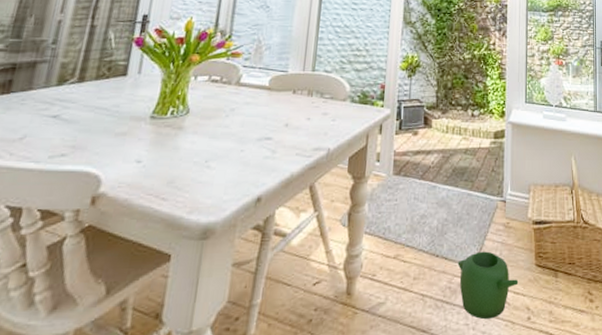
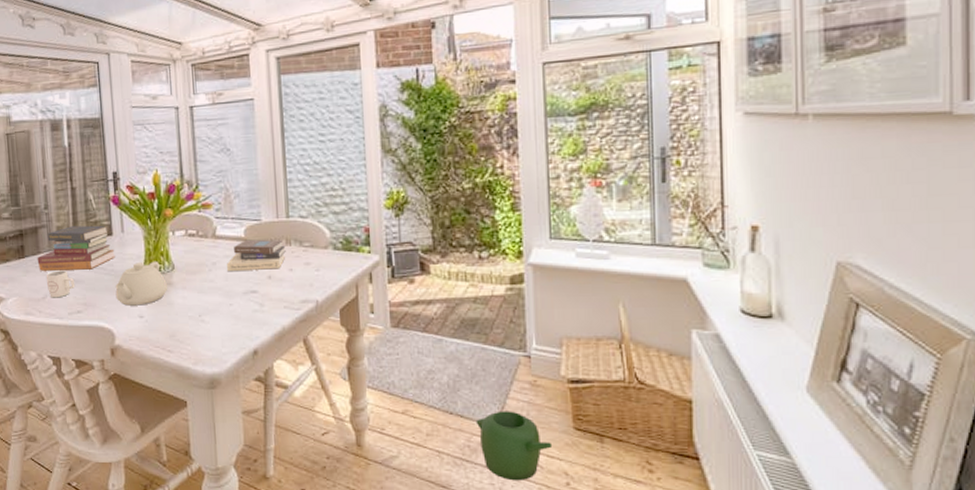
books: none [25,63,125,110] -> present [37,225,115,271]
mug: none [29,109,68,139] -> present [46,270,76,298]
teapot: none [113,104,178,150] -> present [115,261,168,306]
books: none [245,88,307,119] -> present [227,239,286,272]

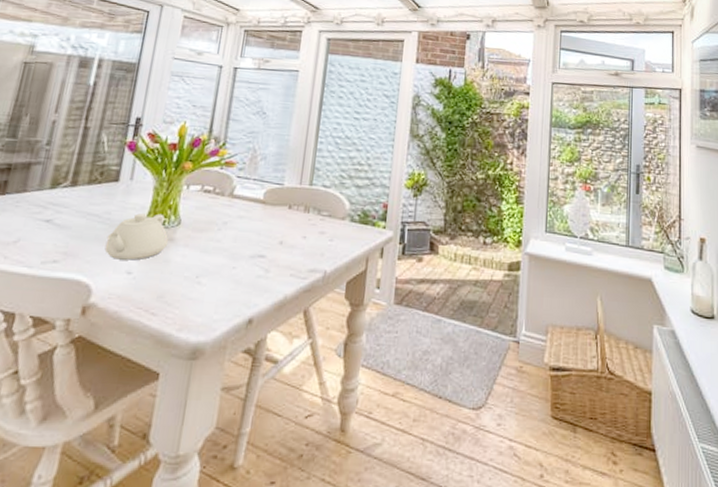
books: present [37,225,115,271] -> none [19,166,117,216]
mug: present [46,270,76,298] -> none [23,212,60,244]
books: present [227,239,286,272] -> none [238,202,304,236]
watering can: present [475,411,553,480] -> none [462,396,531,472]

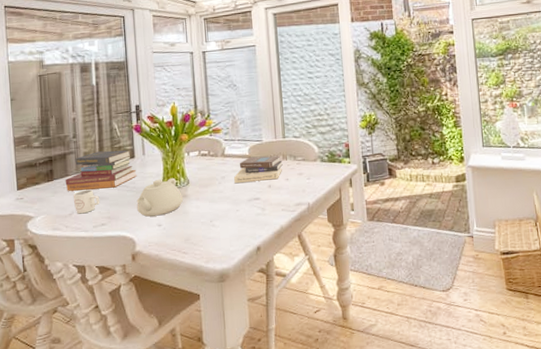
books: none [19,166,117,216] -> present [65,150,137,191]
mug: none [23,212,60,244] -> present [73,189,100,214]
books: none [238,202,304,236] -> present [234,156,283,184]

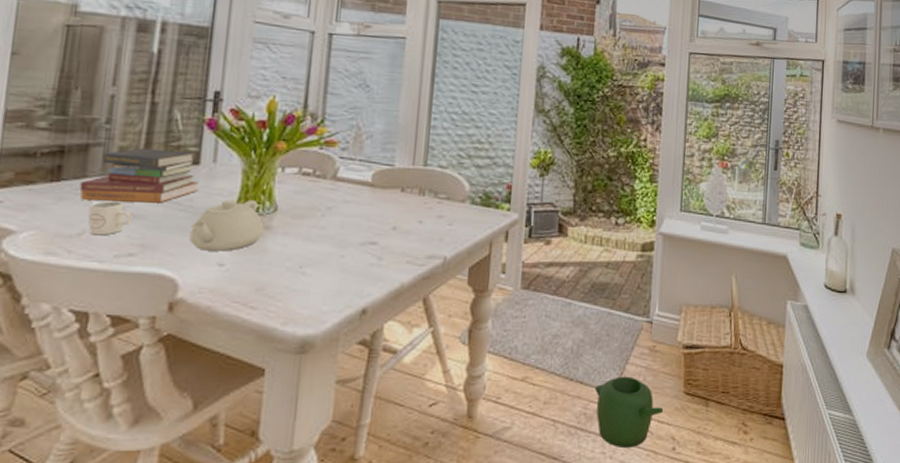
books: present [234,156,283,184] -> none [345,185,418,220]
watering can: none [435,280,492,335] -> present [594,376,664,447]

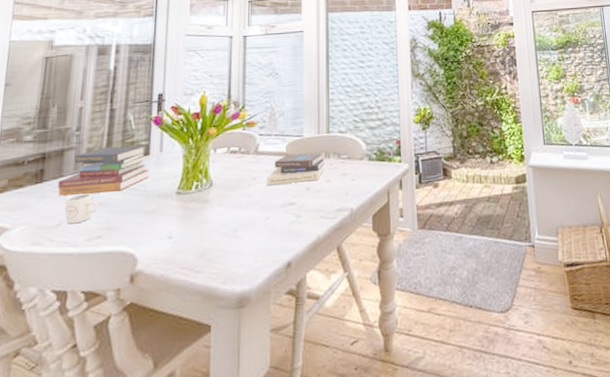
teapot: present [189,199,265,251] -> none [144,178,204,227]
books: none [345,185,418,220] -> present [267,153,325,186]
watering can: present [594,376,664,447] -> none [492,298,556,366]

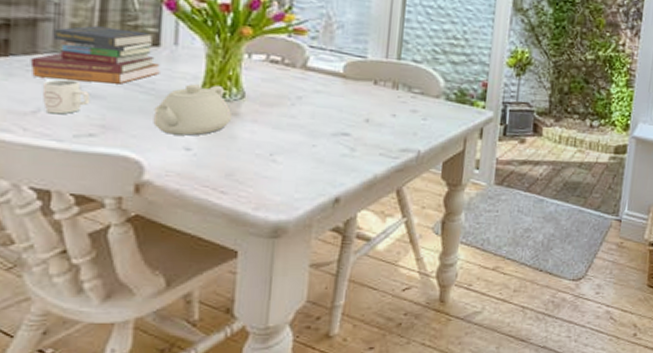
teapot: none [144,178,204,227] -> present [153,84,233,136]
books: present [267,153,325,186] -> none [316,76,392,113]

